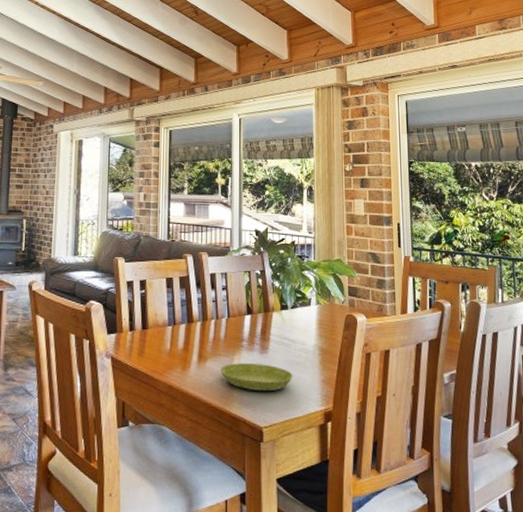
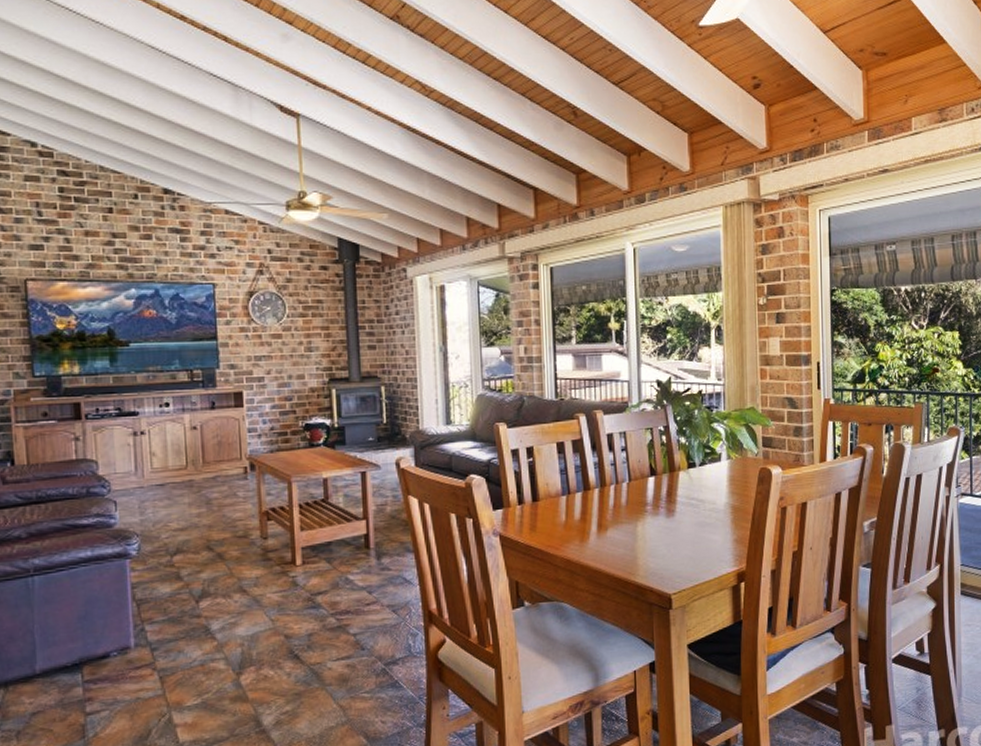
saucer: present [221,363,293,392] -> none [623,528,703,558]

